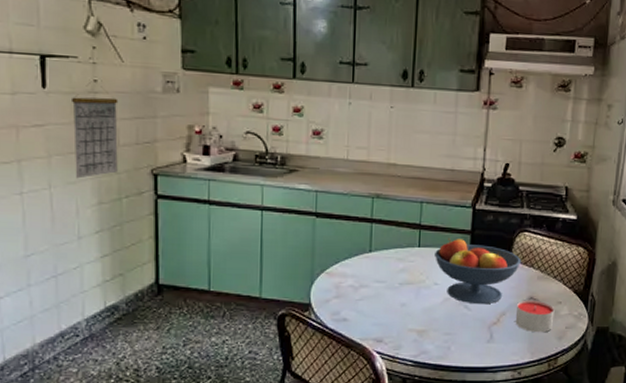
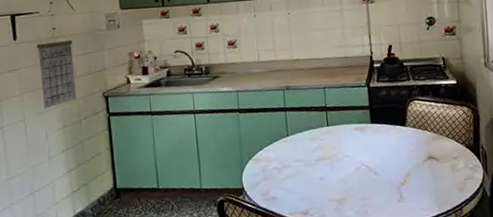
fruit bowl: present [435,237,521,305] -> none [342,114,416,170]
candle: present [515,300,555,333] -> none [419,158,453,188]

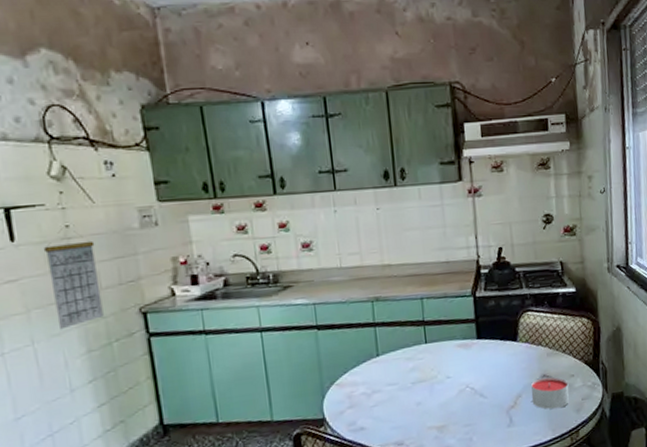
candle: none [419,158,453,188] -> present [531,377,569,409]

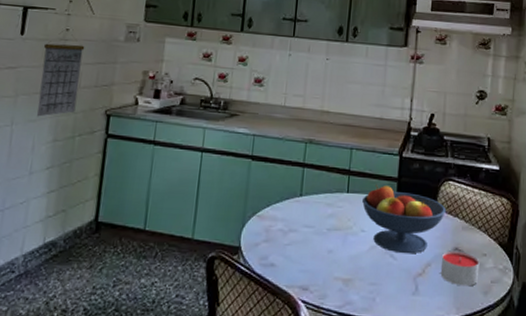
fruit bowl: none [442,328,529,392] -> present [362,184,446,254]

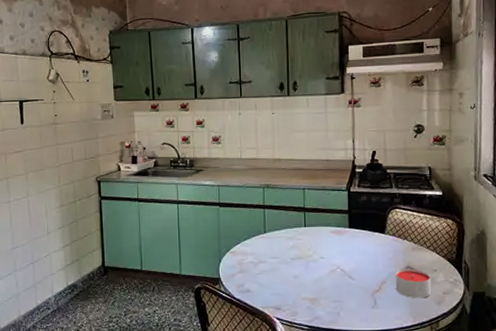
calendar: present [36,28,85,117] -> none [40,114,73,188]
fruit bowl: present [362,184,446,254] -> none [319,217,395,275]

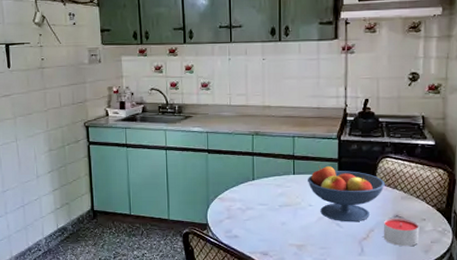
fruit bowl: none [319,217,395,275] -> present [308,165,385,222]

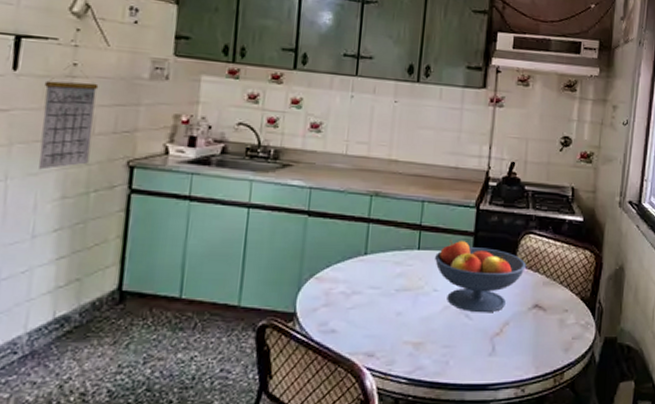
calendar: none [27,58,61,133] -> present [37,63,99,170]
candle: present [383,217,419,247] -> none [519,308,561,344]

